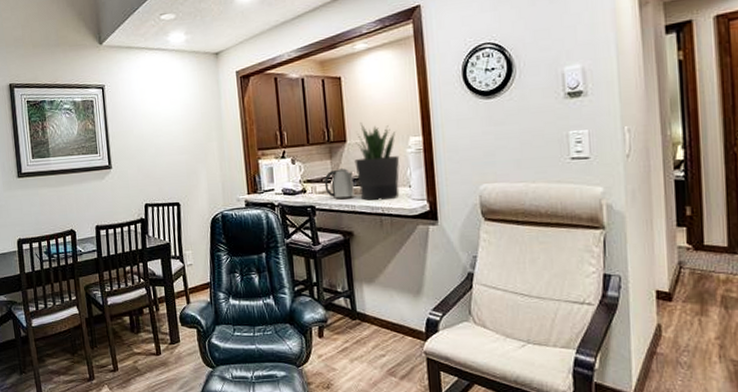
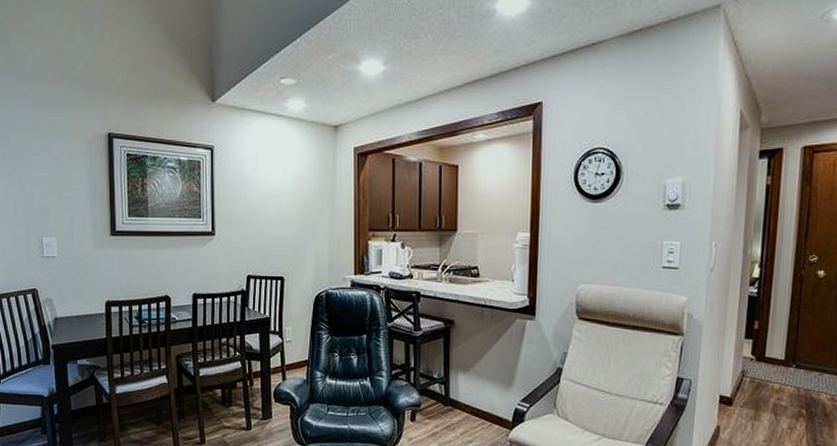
kettle: present [324,168,355,200] -> none [431,257,460,288]
planter: present [354,122,400,201] -> none [463,213,507,293]

